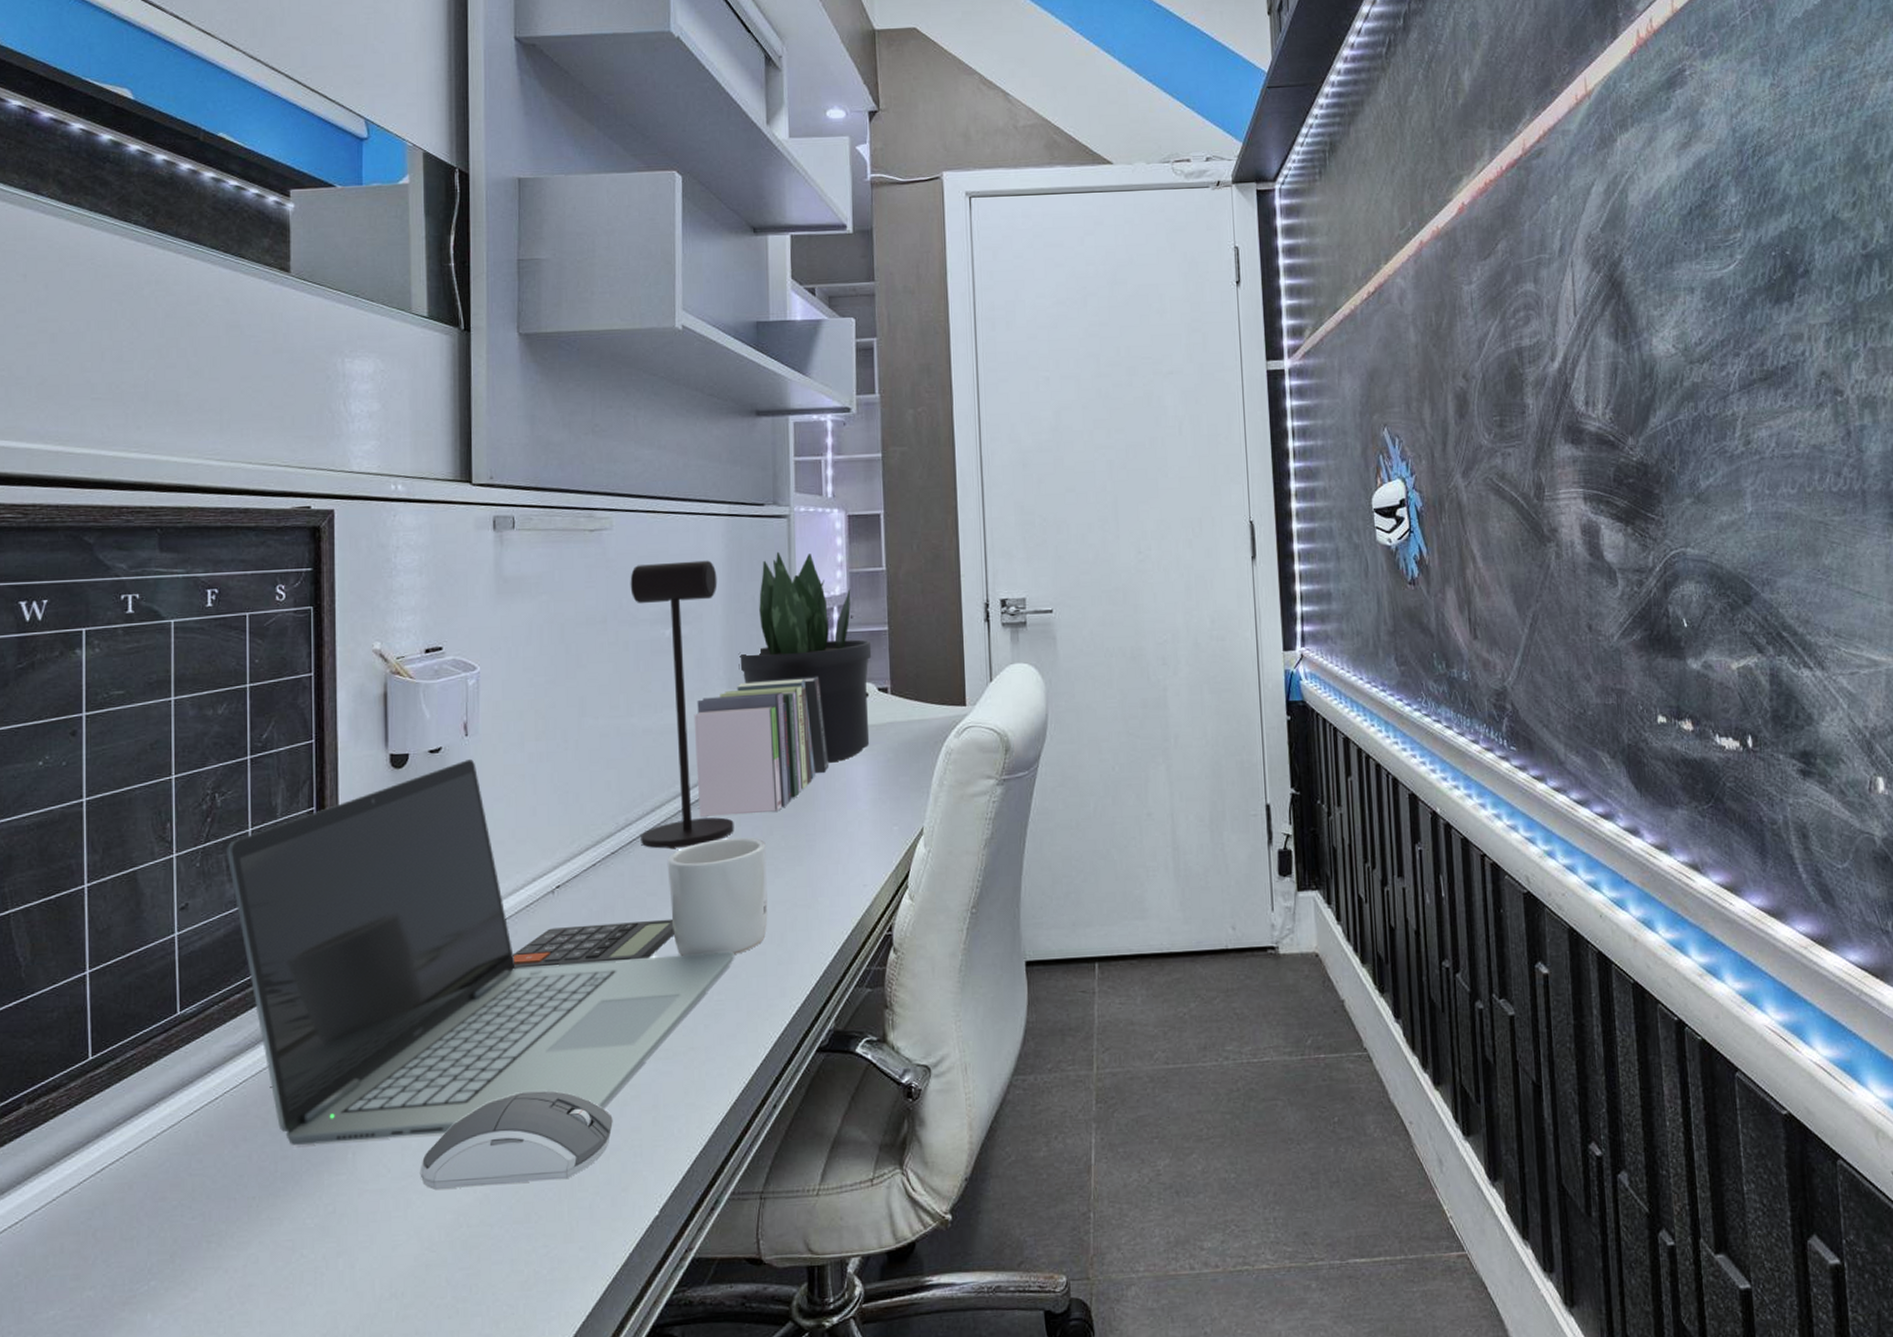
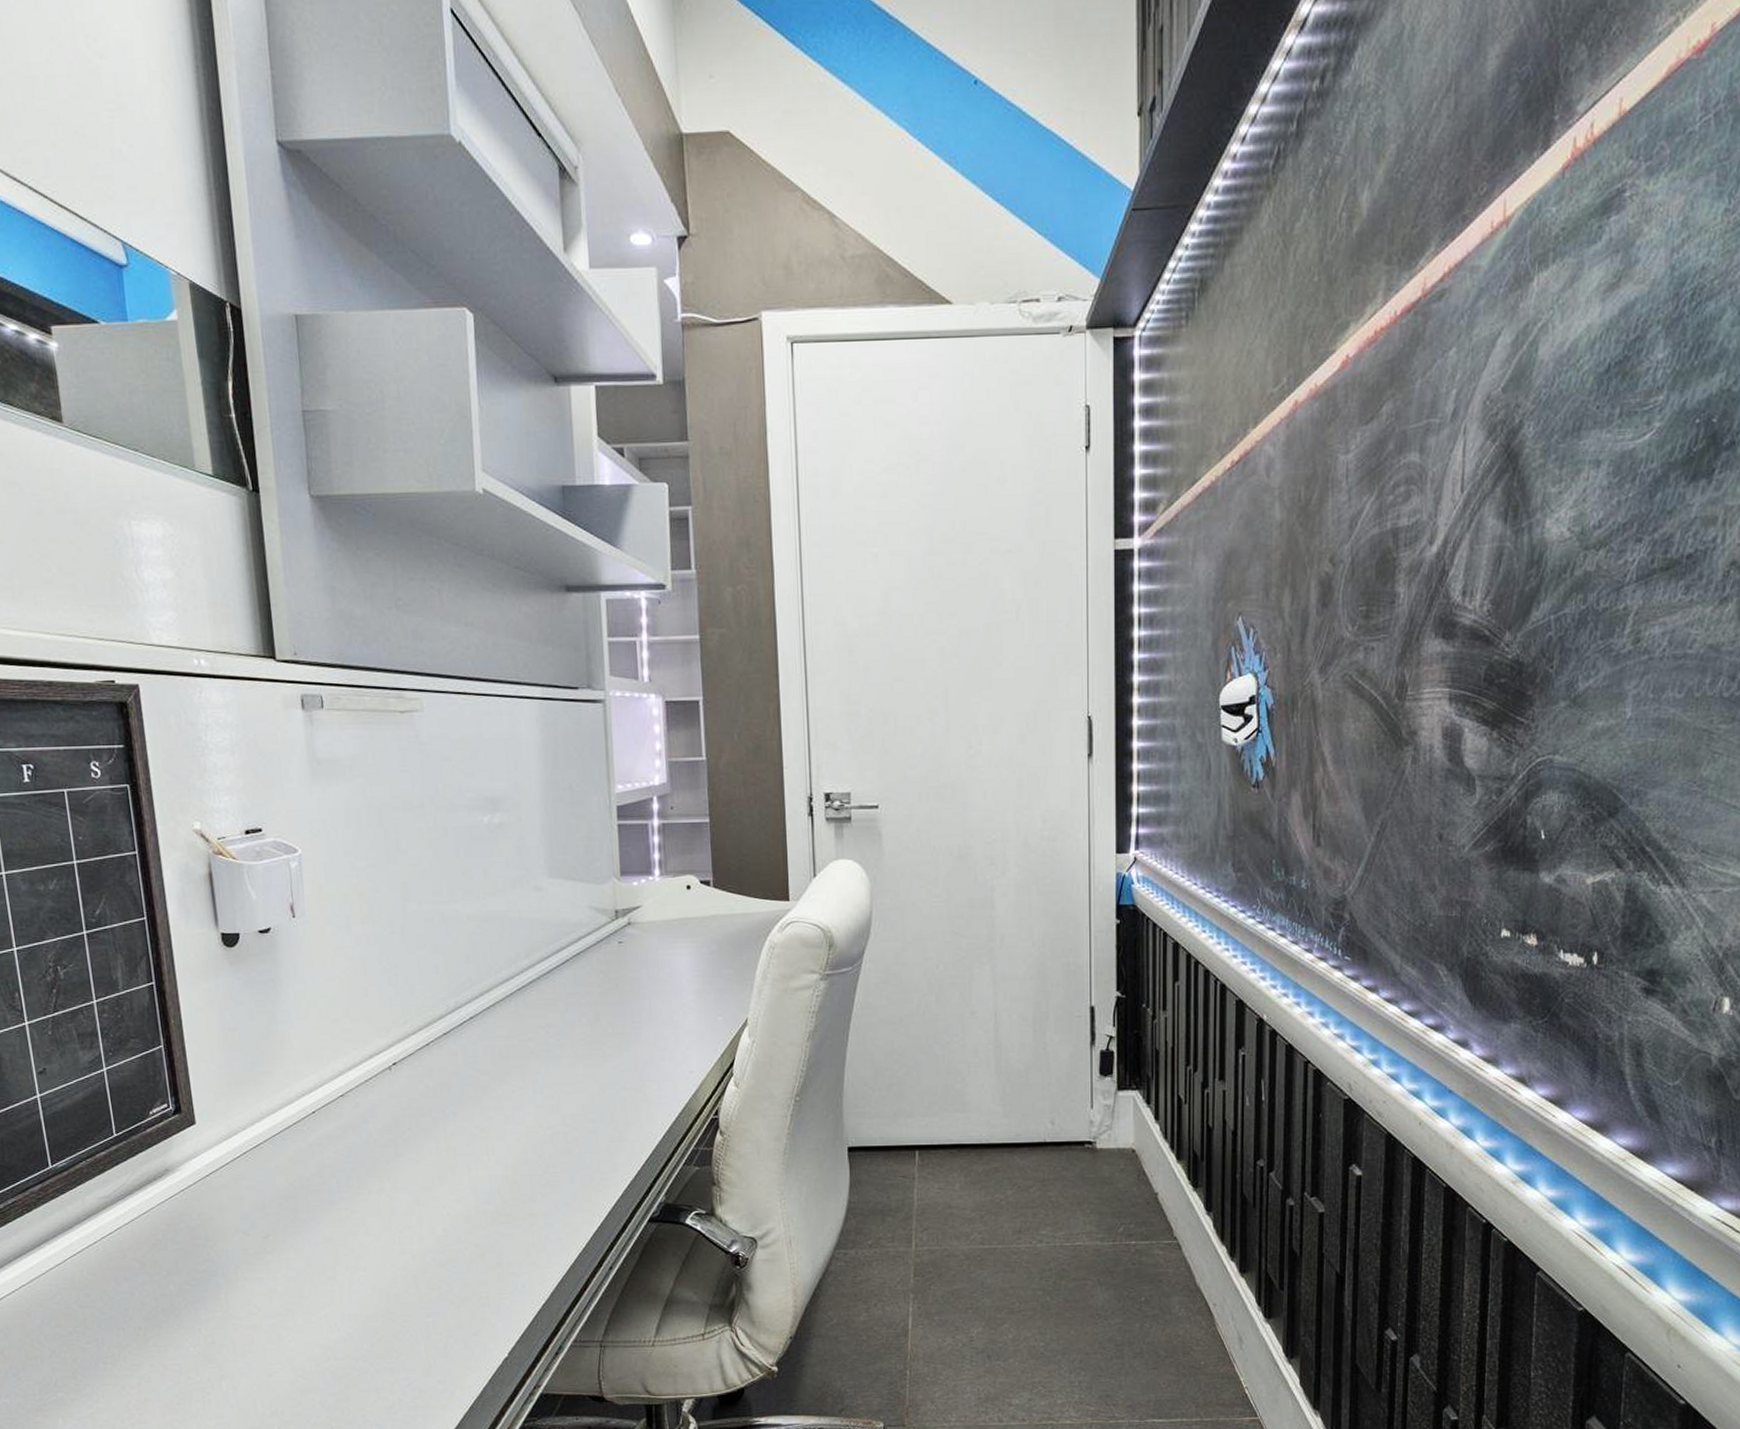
laptop: present [227,758,734,1146] -> none [75,939,567,1286]
computer mouse: present [419,1090,613,1189] -> none [287,1247,461,1327]
calculator: present [513,919,674,970] -> none [356,1097,509,1139]
desk lamp: present [630,560,734,849] -> none [444,746,562,1031]
mug: present [667,837,768,956] -> none [498,1023,598,1132]
books: present [693,676,830,817] -> none [516,867,654,1002]
planter: present [738,551,872,763] -> none [558,738,693,954]

